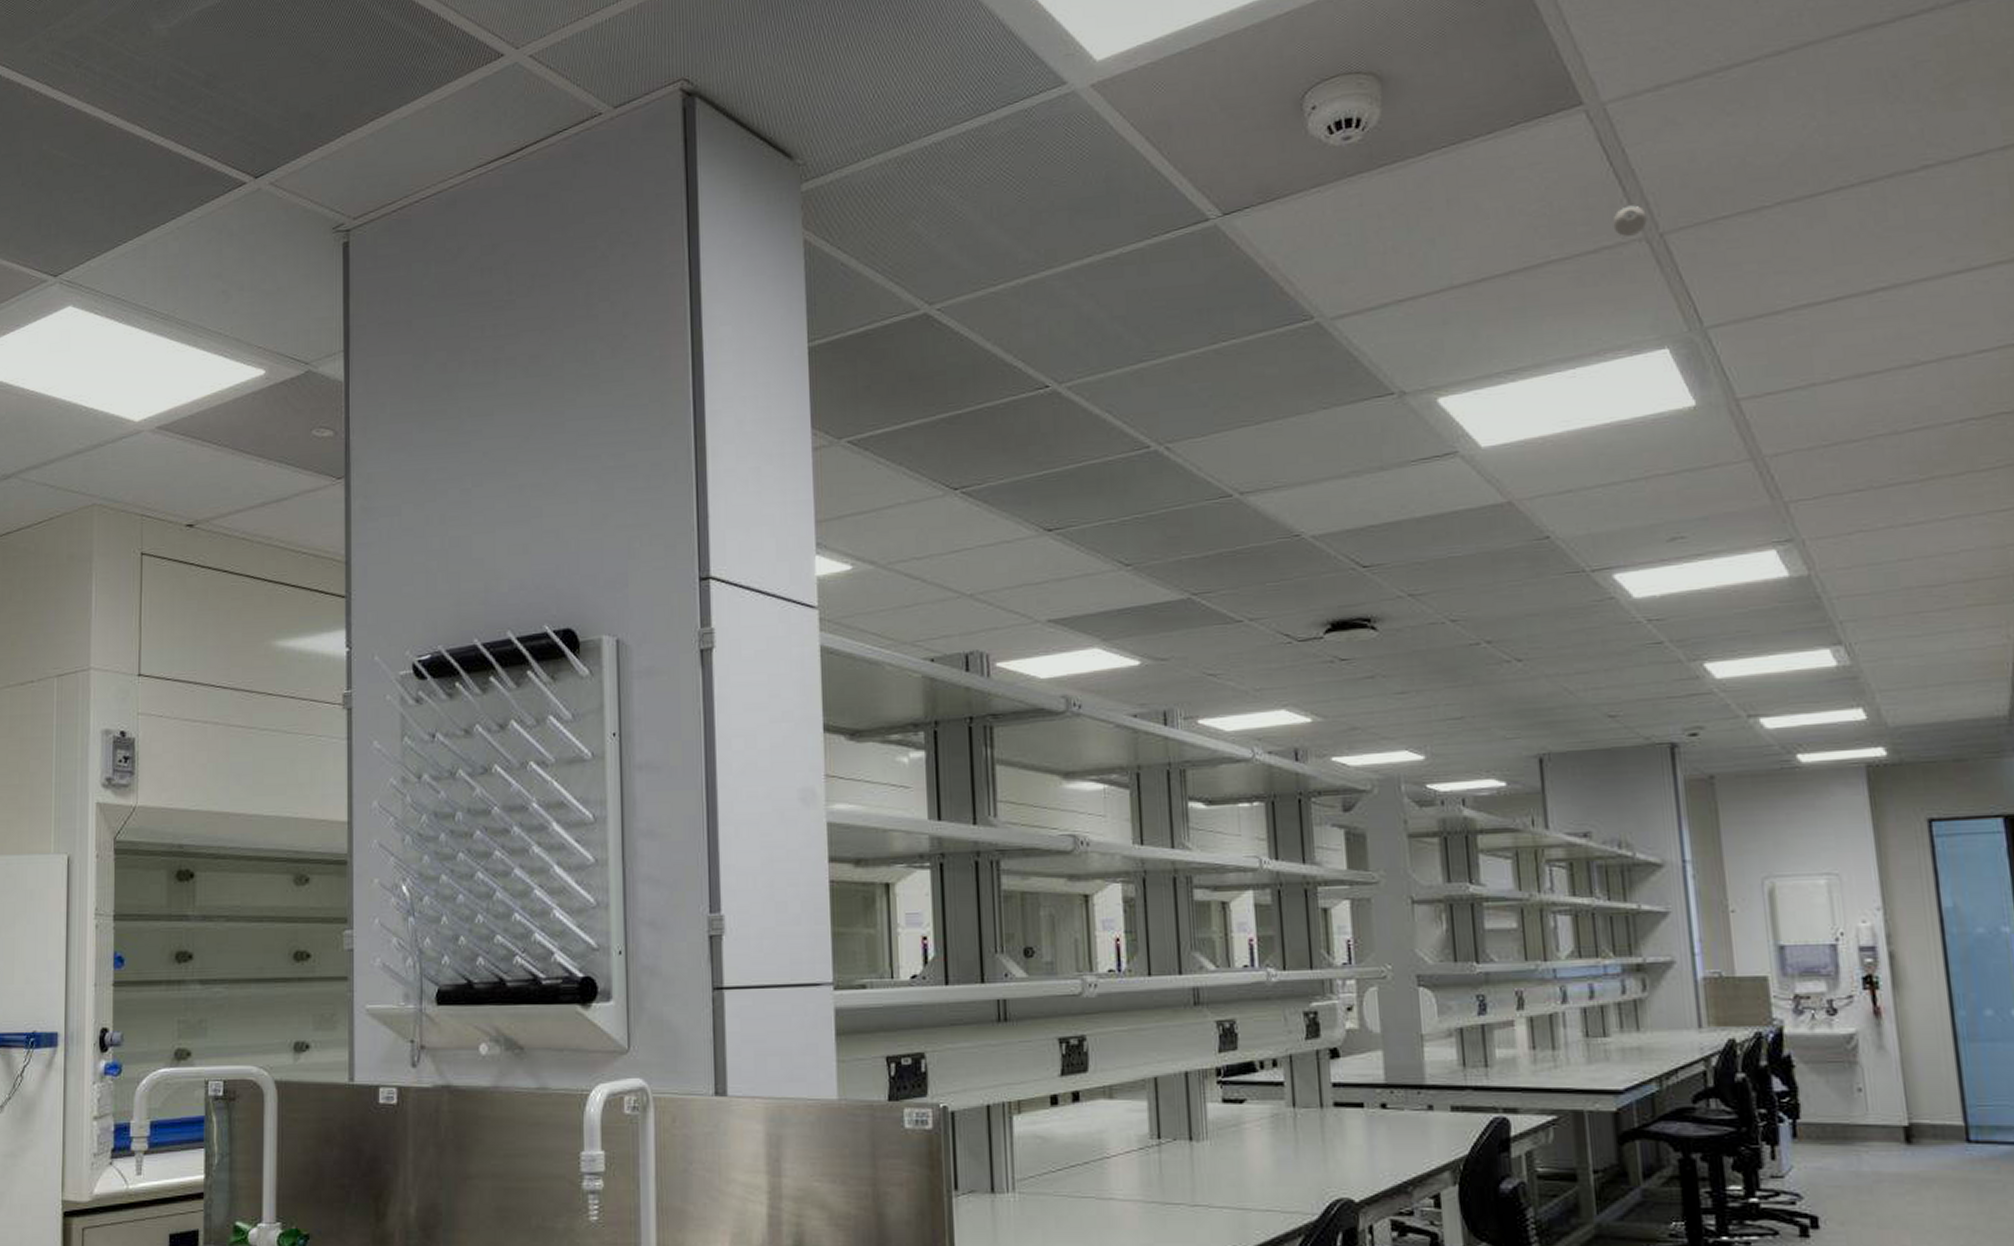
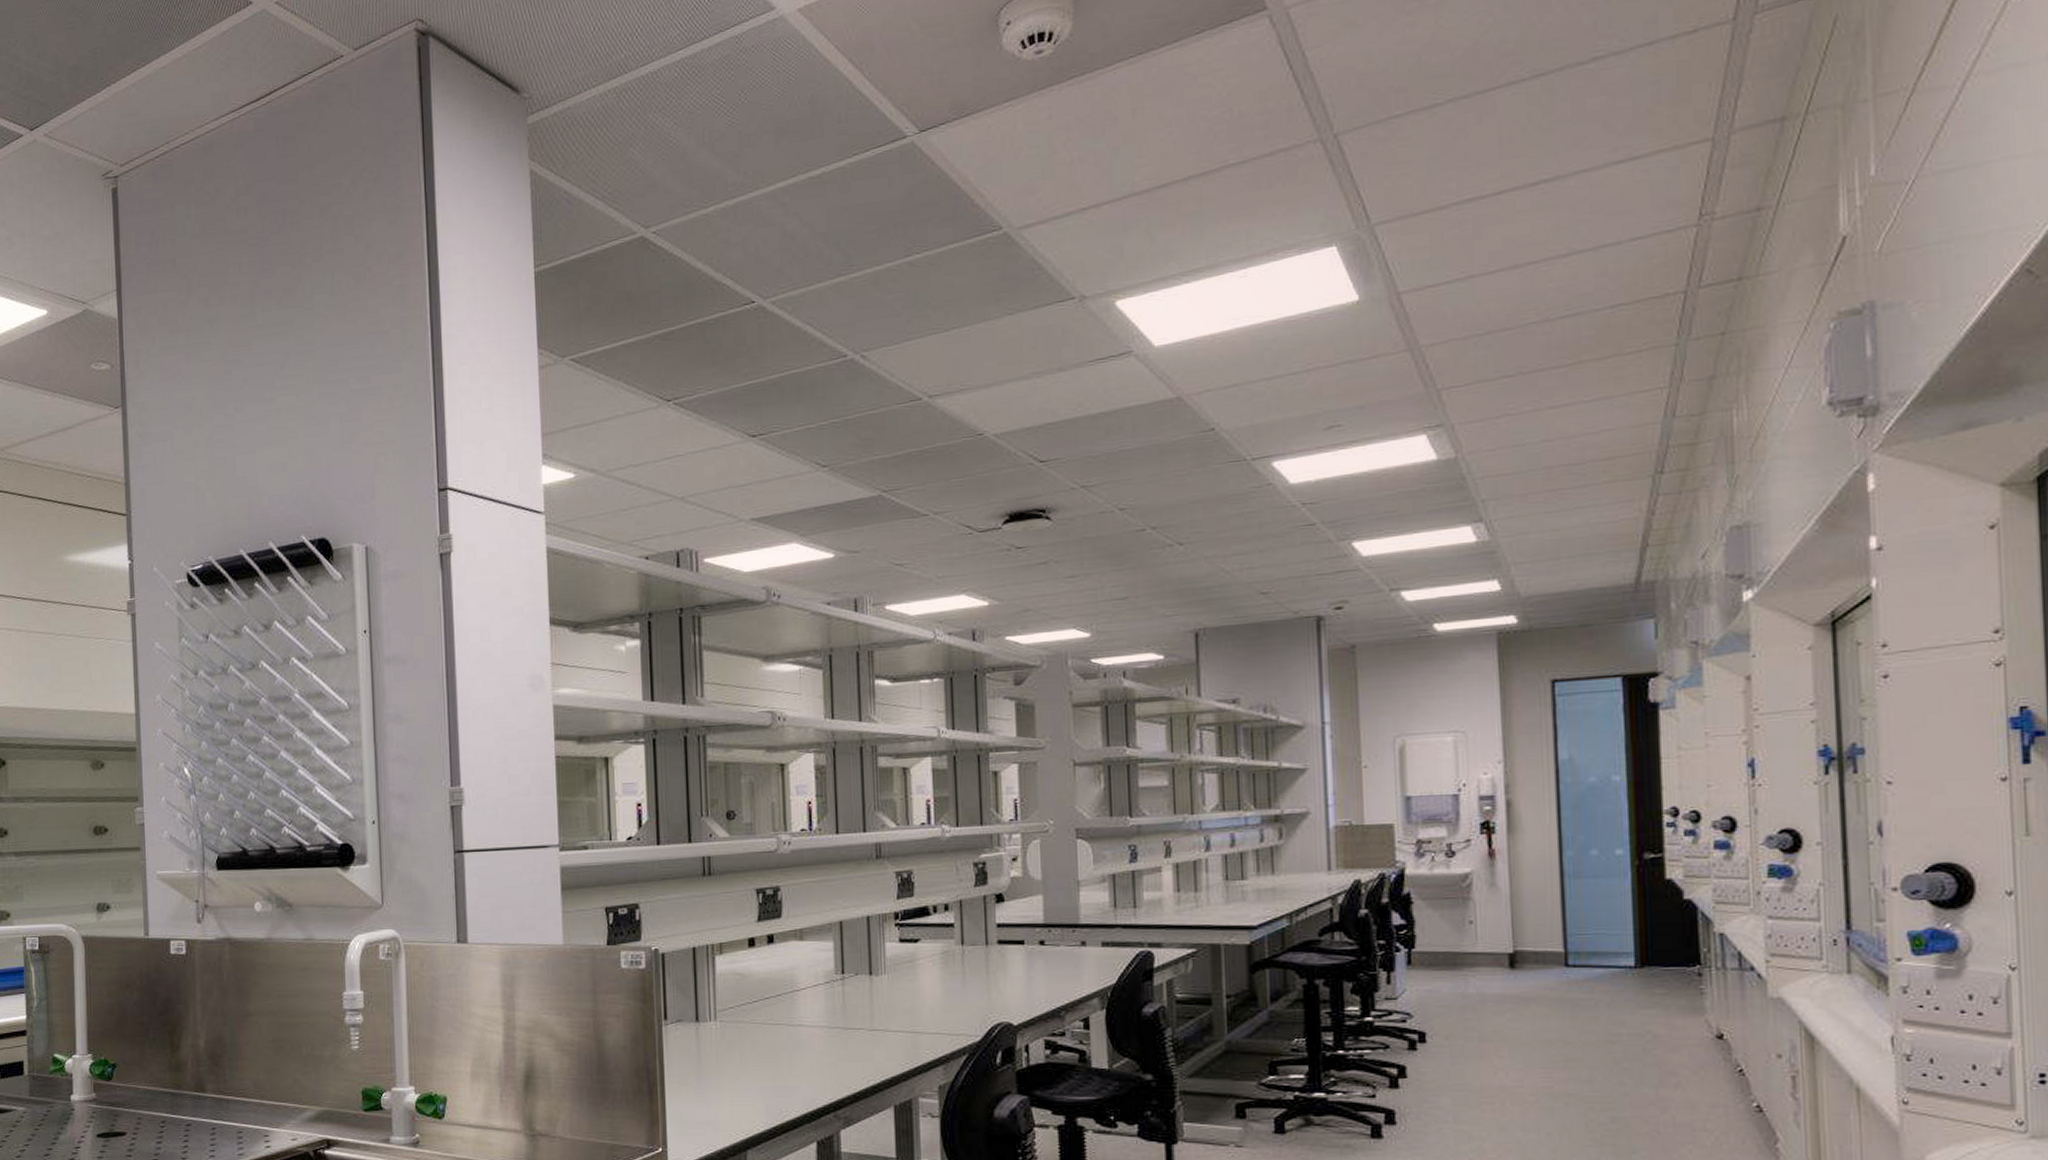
eyeball: present [1613,205,1647,237] -> none [1289,107,1323,139]

